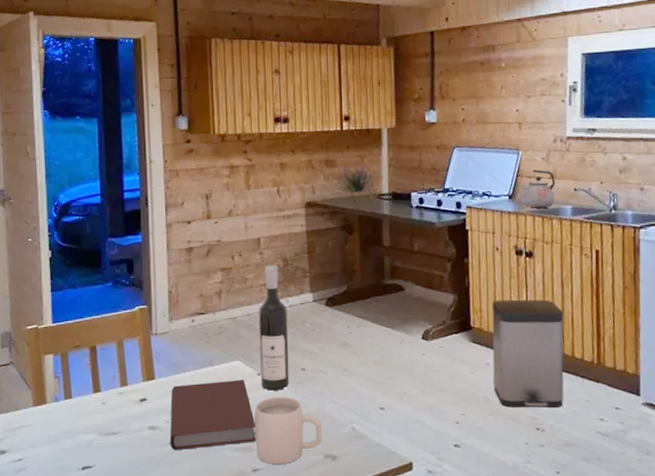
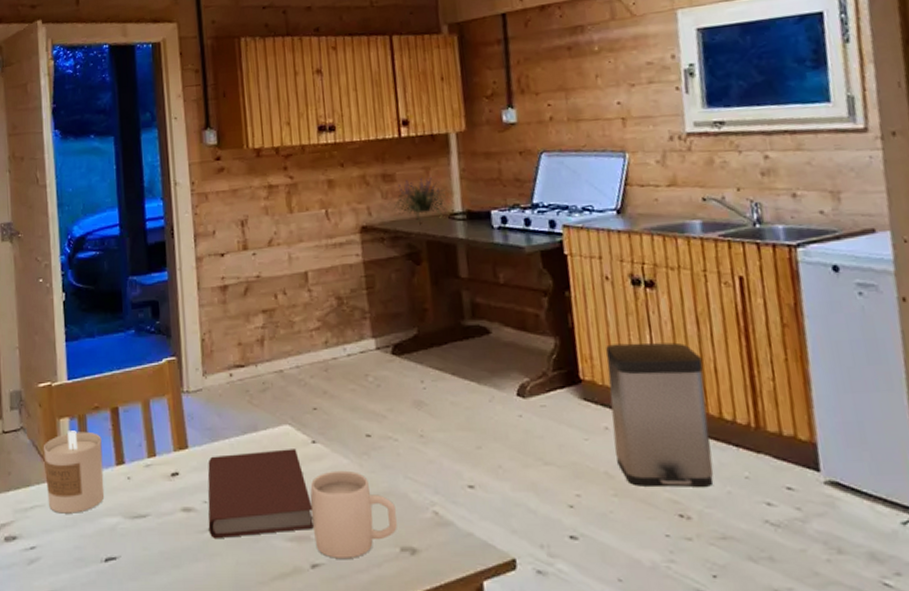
candle: none [30,365,83,432] -> present [43,430,105,514]
bottle: present [258,264,290,391] -> none [310,303,352,463]
kettle: present [521,169,555,208] -> none [631,175,679,225]

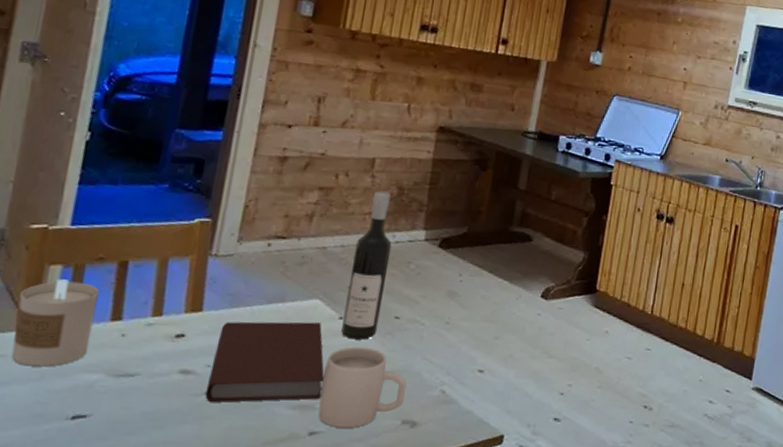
bottle: none [310,303,352,463] -> present [341,190,392,340]
plant: present [388,175,454,224] -> none [470,93,530,135]
pedal bin: present [606,342,714,487] -> none [608,264,693,385]

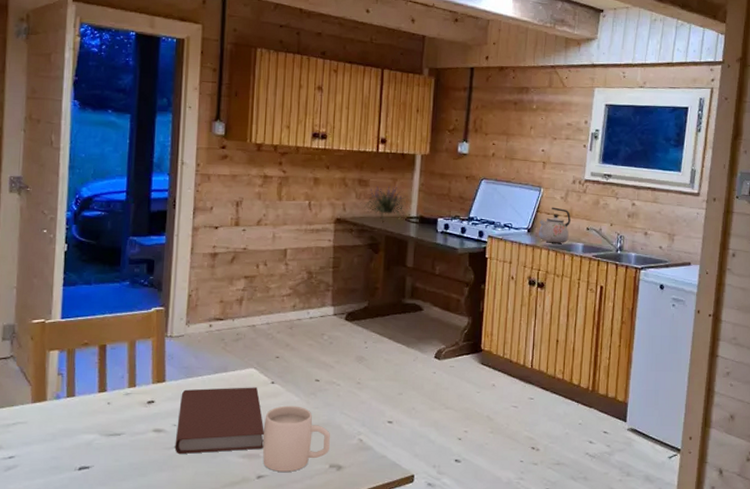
candle: present [11,279,100,367] -> none [30,361,88,430]
bottle: present [341,190,392,340] -> none [274,275,307,400]
plant: none [470,93,530,135] -> present [360,185,411,222]
kettle: none [672,133,709,175] -> present [539,207,571,244]

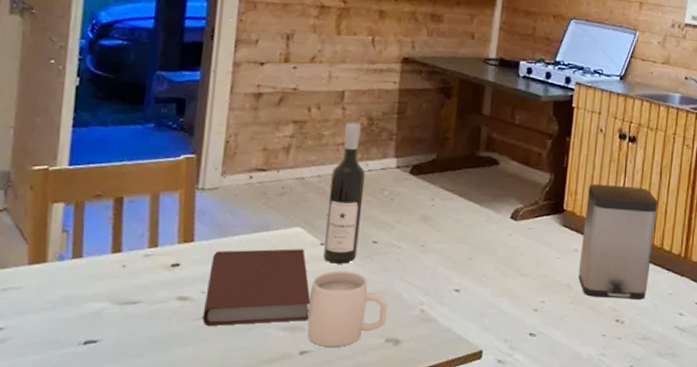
bottle: none [274,275,307,400] -> present [323,121,365,264]
plant: present [360,185,411,222] -> none [431,22,490,63]
pedal bin: none [497,326,567,429] -> present [579,184,659,299]
kettle: present [539,207,571,244] -> none [632,53,668,94]

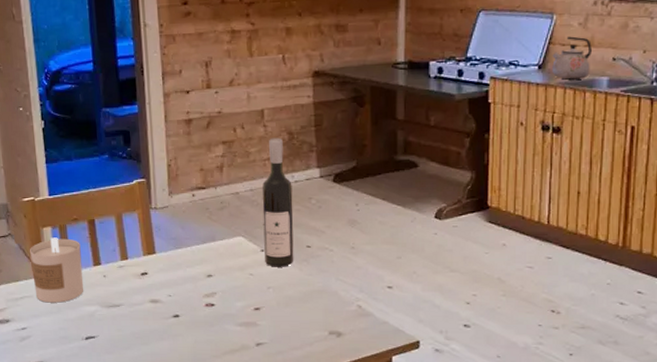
candle: none [25,216,99,297] -> present [29,237,84,303]
book: present [202,249,310,326] -> none [172,256,259,323]
mug: present [307,270,389,347] -> none [257,273,328,339]
pedal bin: present [579,184,659,299] -> none [509,178,590,290]
kettle: none [632,53,668,94] -> present [552,36,592,80]

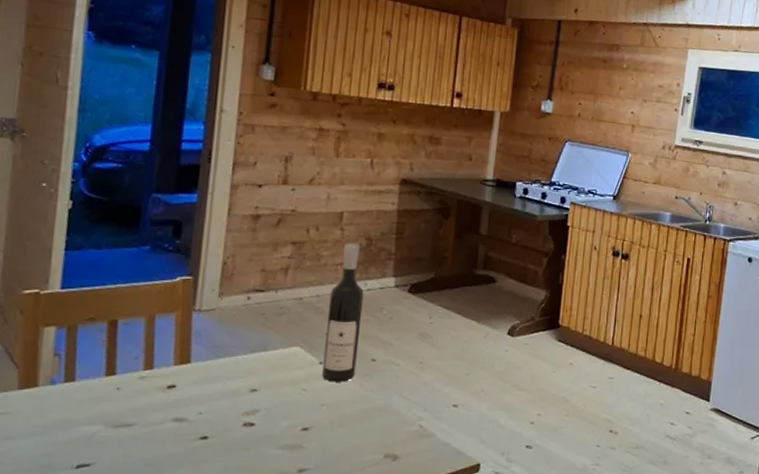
candle: present [29,237,84,303] -> none [15,340,93,421]
kettle: present [552,36,592,80] -> none [625,173,659,212]

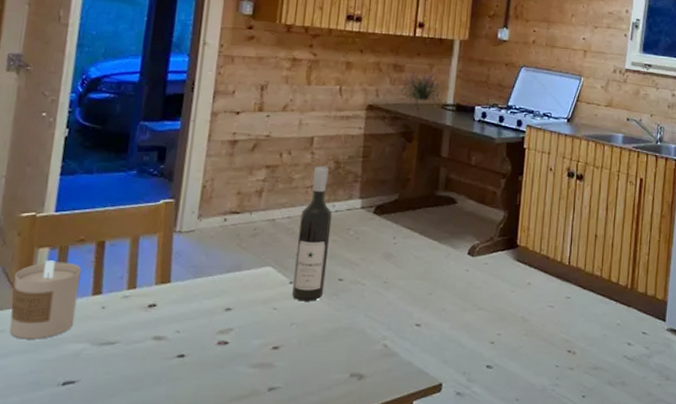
candle: none [15,340,93,421] -> present [9,260,82,339]
plant: none [430,144,487,185] -> present [394,71,448,109]

